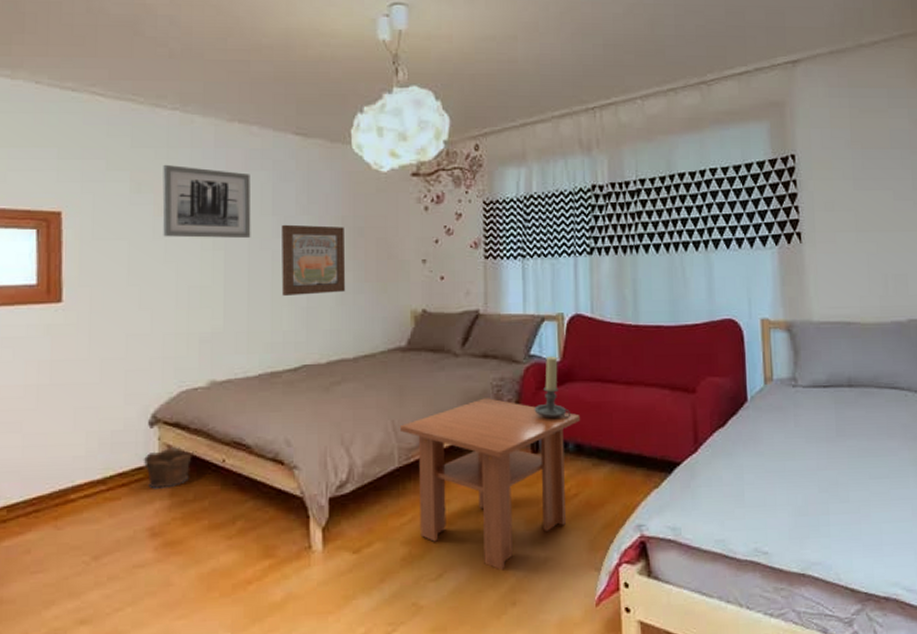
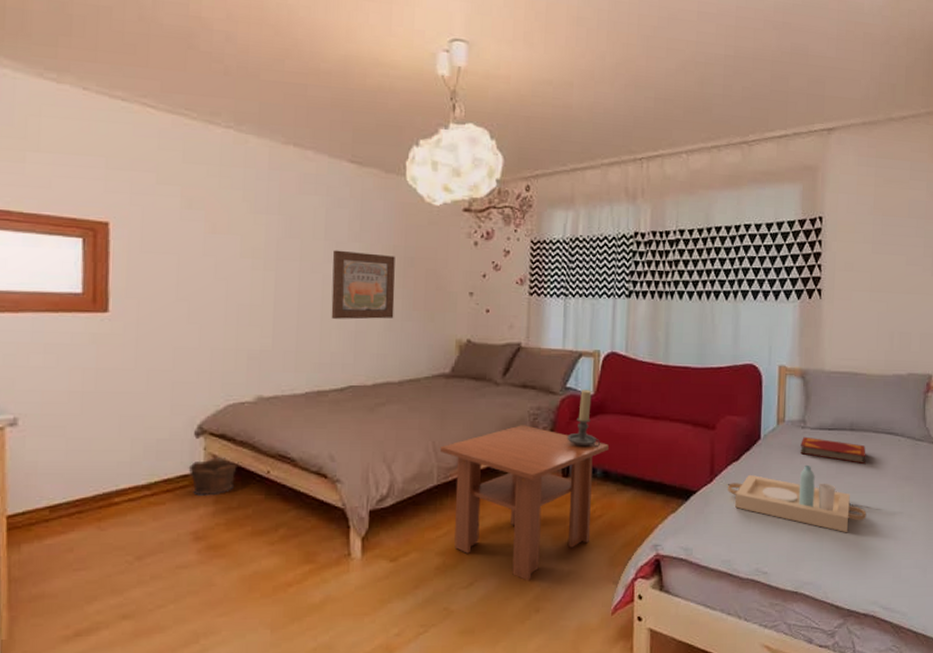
wall art: present [162,164,251,239] -> none [213,182,304,262]
serving tray: none [715,427,877,504] -> present [728,464,867,533]
hardback book: none [793,396,870,424] -> present [800,436,866,463]

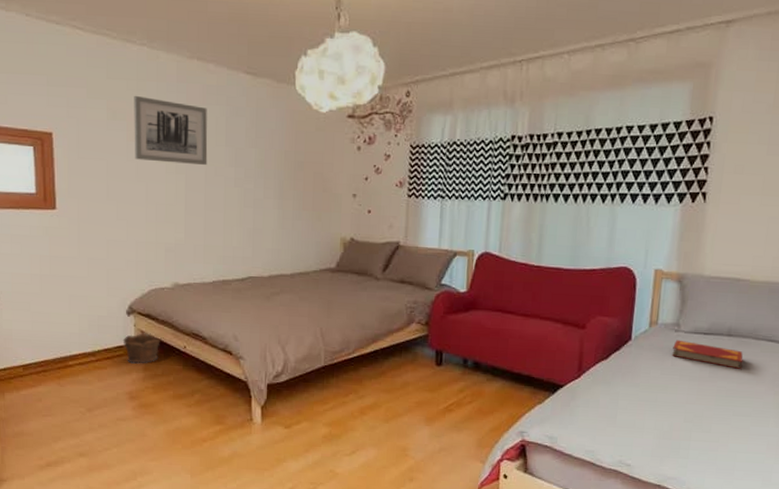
wall art: none [213,182,304,262] -> present [134,95,208,166]
wall art: present [331,250,395,320] -> none [232,155,287,218]
coffee table: present [439,425,609,581] -> none [326,316,480,454]
candle holder: present [567,390,600,448] -> none [441,286,472,341]
serving tray: present [728,464,867,533] -> none [595,367,739,435]

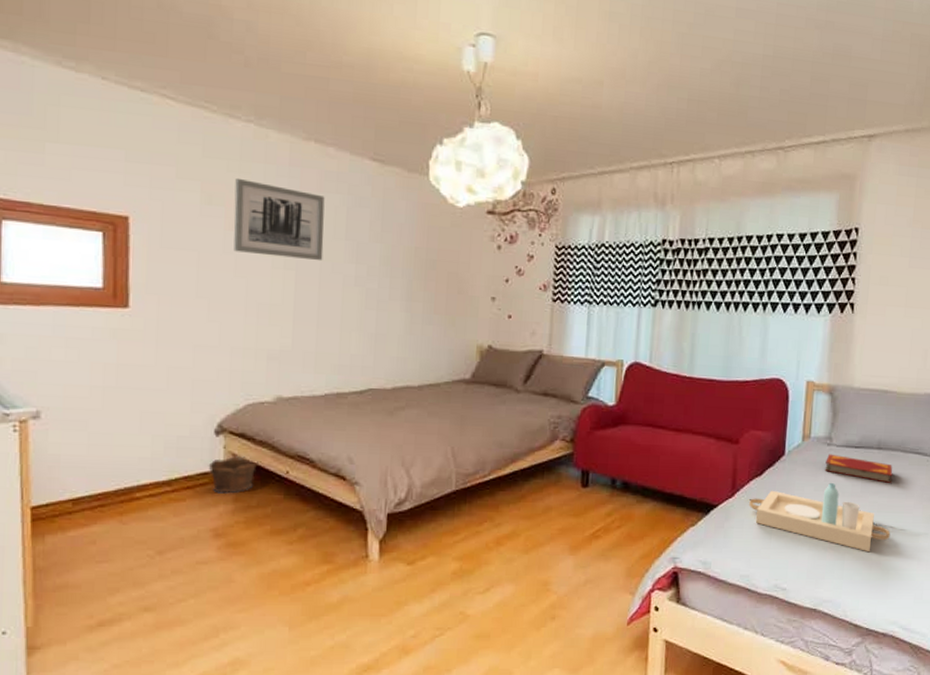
serving tray: none [595,367,739,435] -> present [749,482,891,553]

